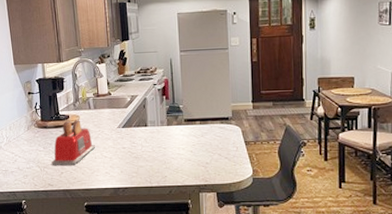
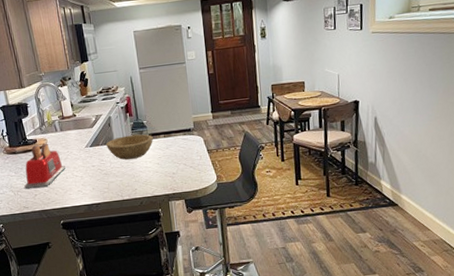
bowl: none [138,119,188,144] -> present [105,134,153,160]

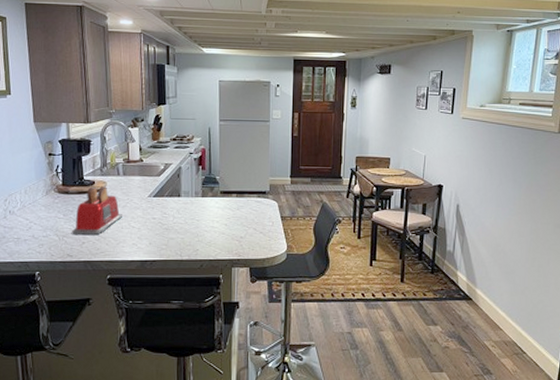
bowl: present [105,134,153,160] -> none [171,190,224,216]

